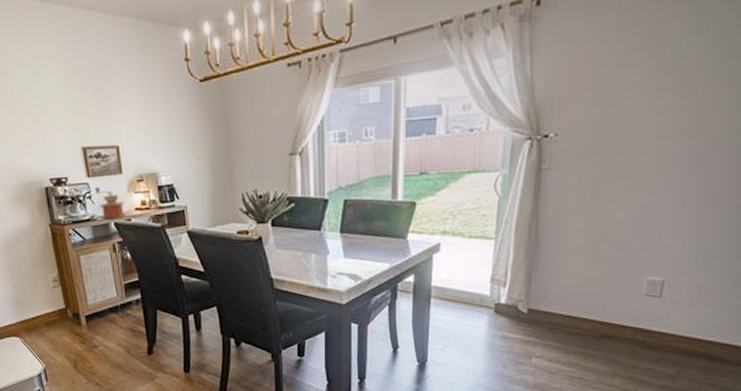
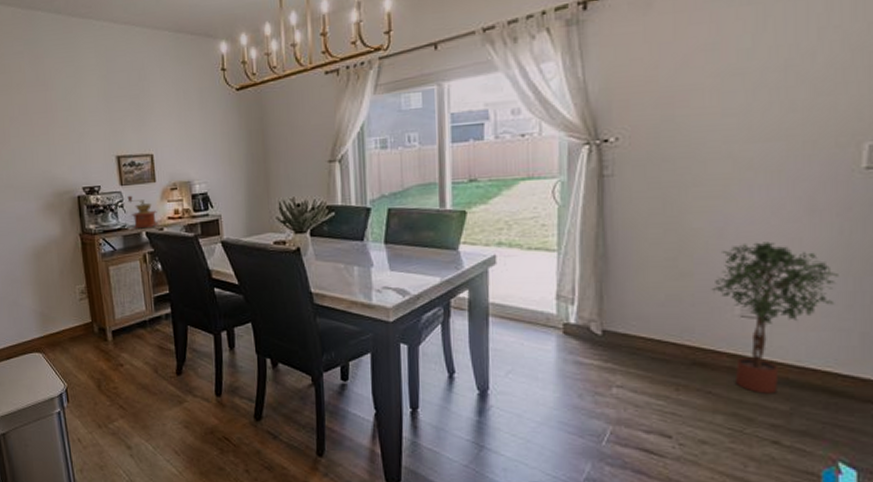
potted tree: none [624,230,731,360] -> present [711,242,838,394]

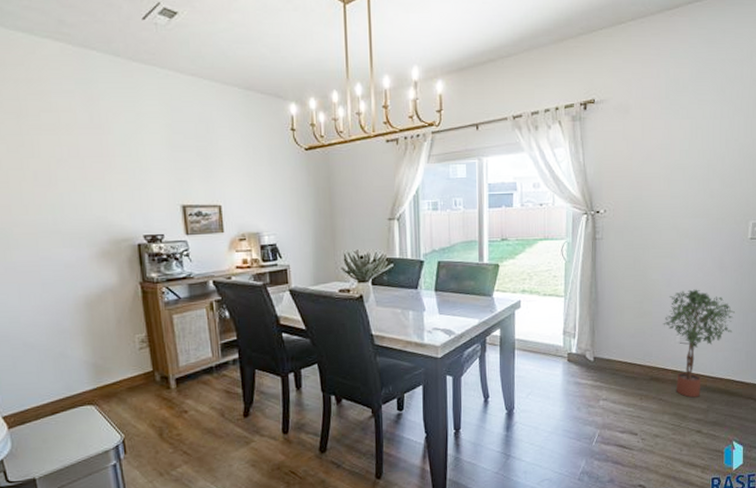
coffee grinder: present [127,195,158,229] -> none [193,244,226,278]

